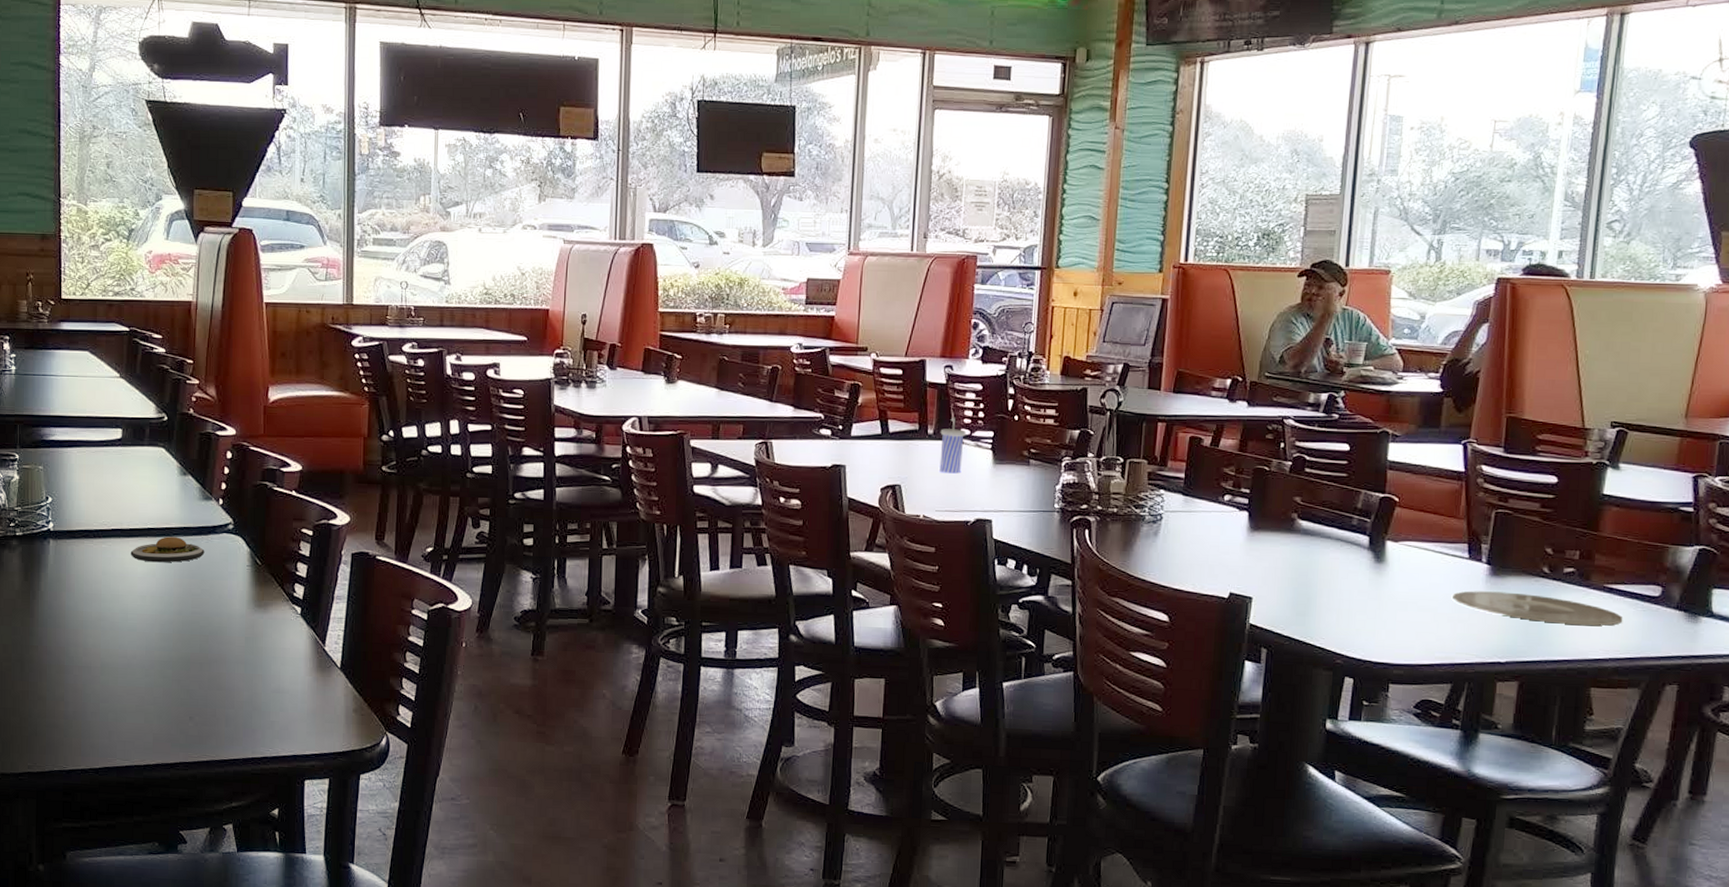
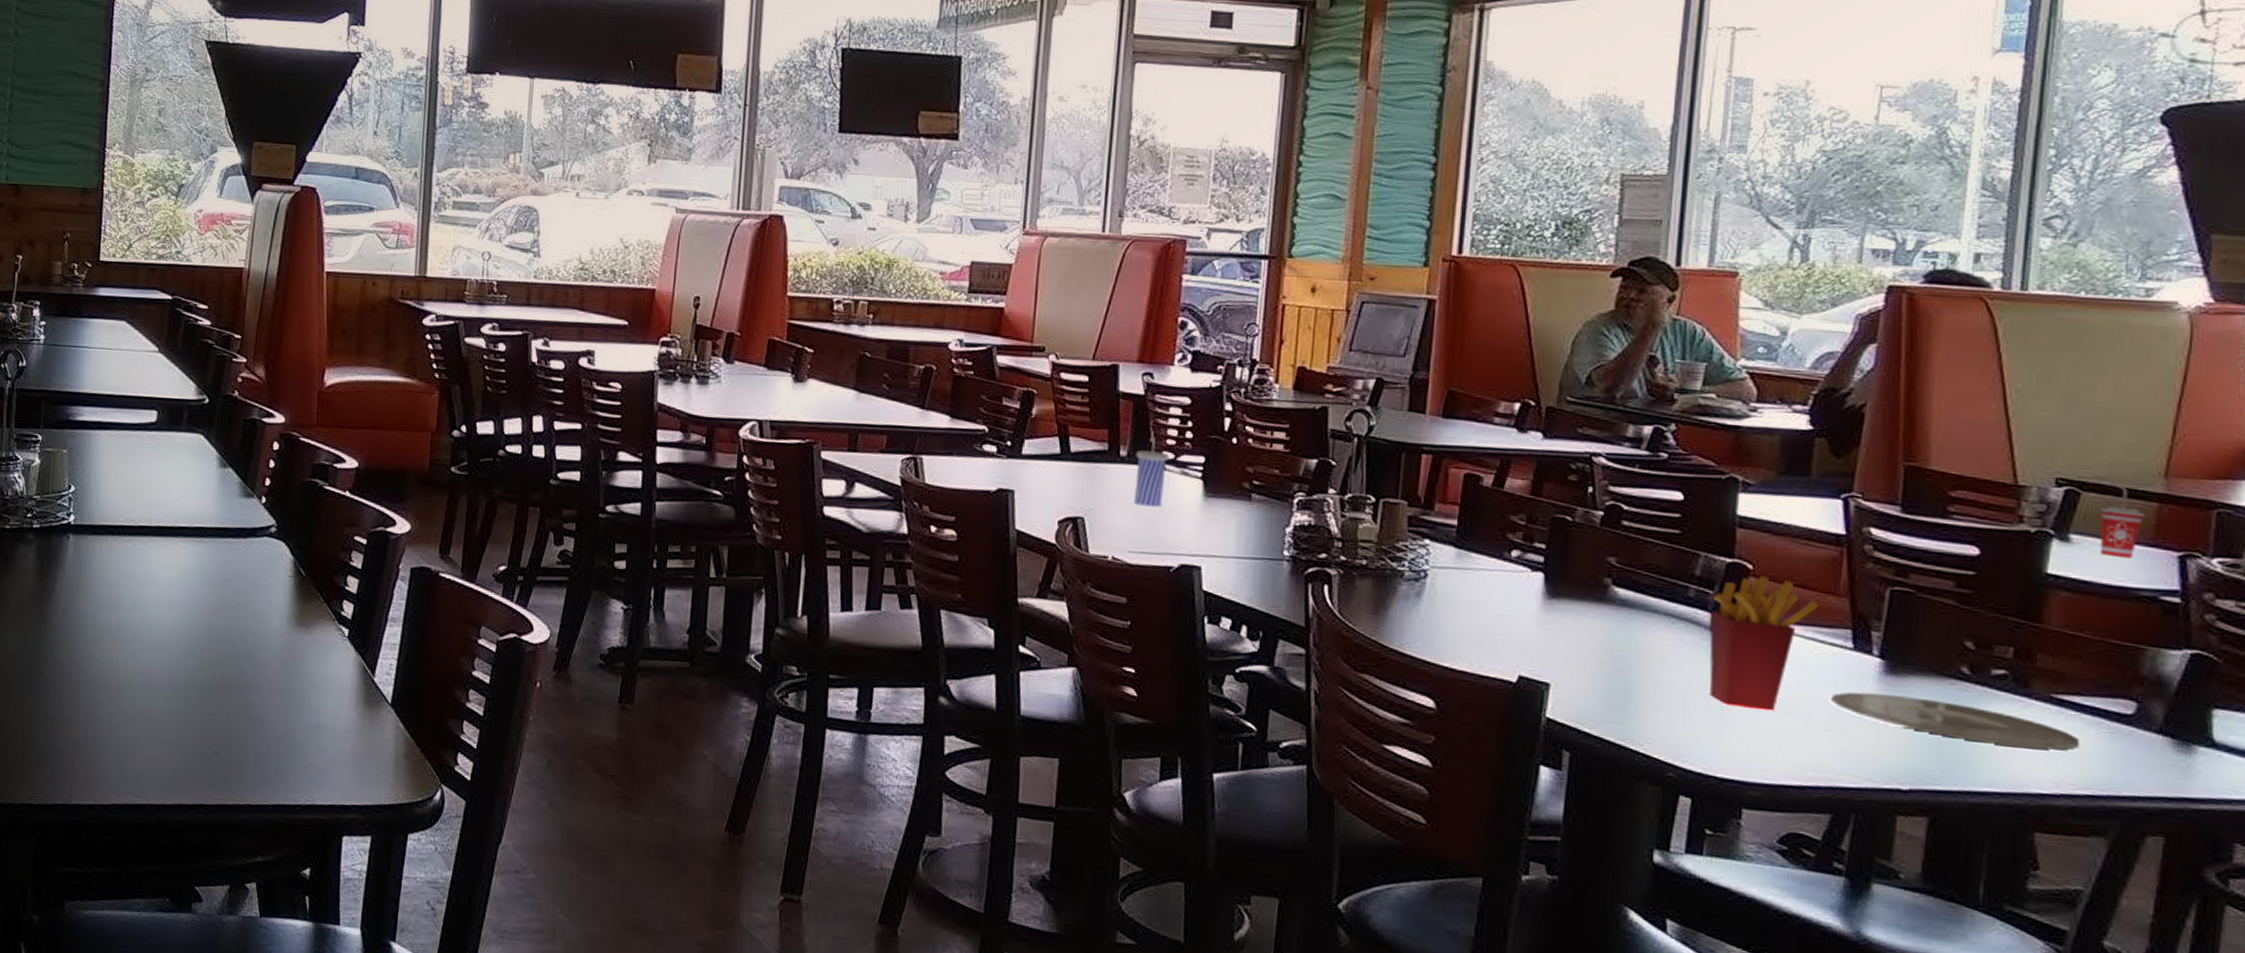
hamburger: present [130,536,205,563] -> none [158,537,242,568]
french fries: none [1367,506,1444,609] -> present [1709,575,1818,711]
beverage cup: none [1640,420,1671,480] -> present [2100,477,2144,559]

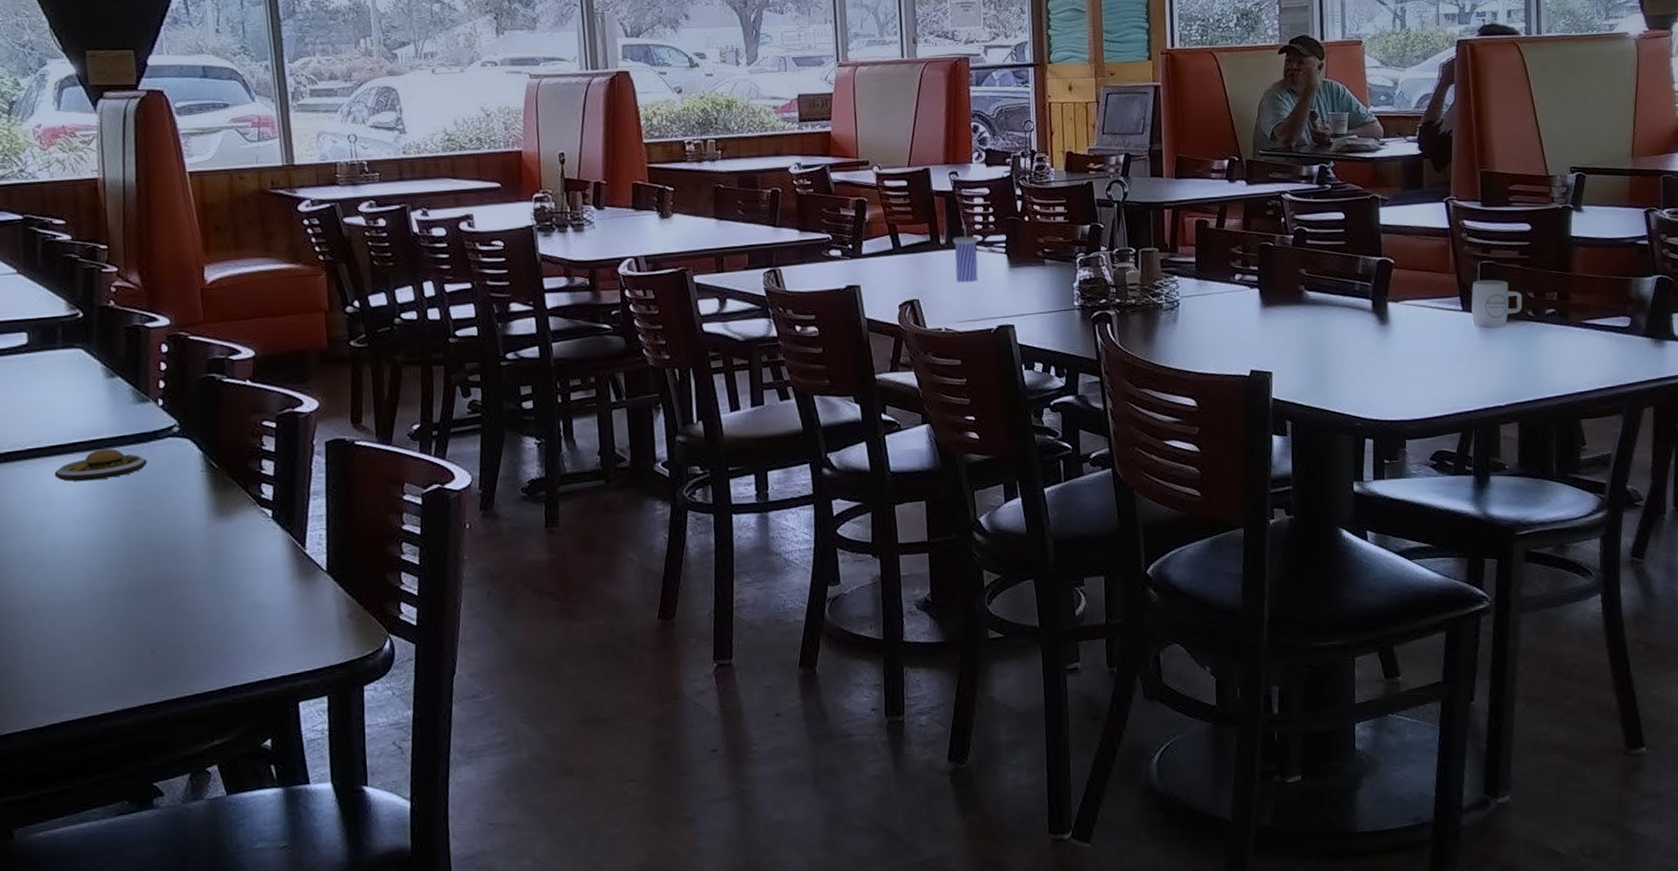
hamburger: none [158,537,242,568] -> present [54,448,147,482]
french fries: present [1709,575,1818,711] -> none [1371,266,1437,366]
plate: present [1829,691,2081,750] -> none [1451,338,1601,363]
mug: none [1868,611,1955,683] -> present [1471,279,1523,329]
beverage cup: present [2100,477,2144,559] -> none [1595,163,1623,219]

